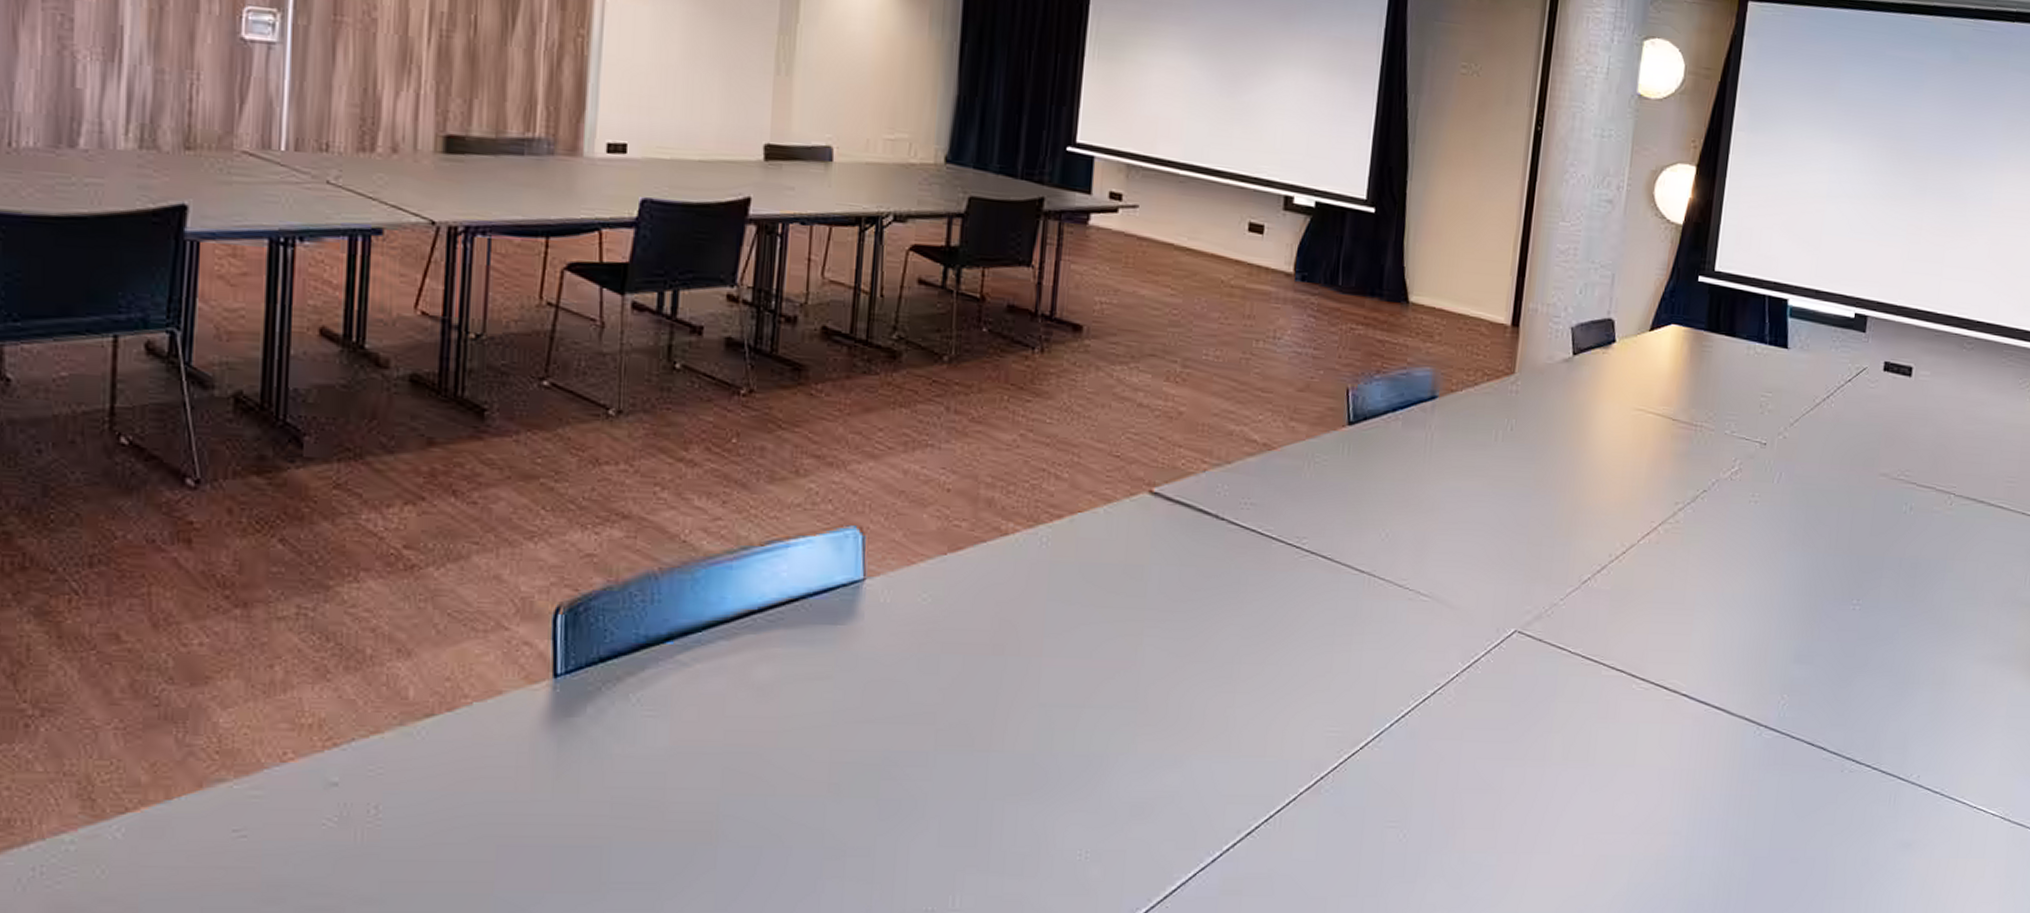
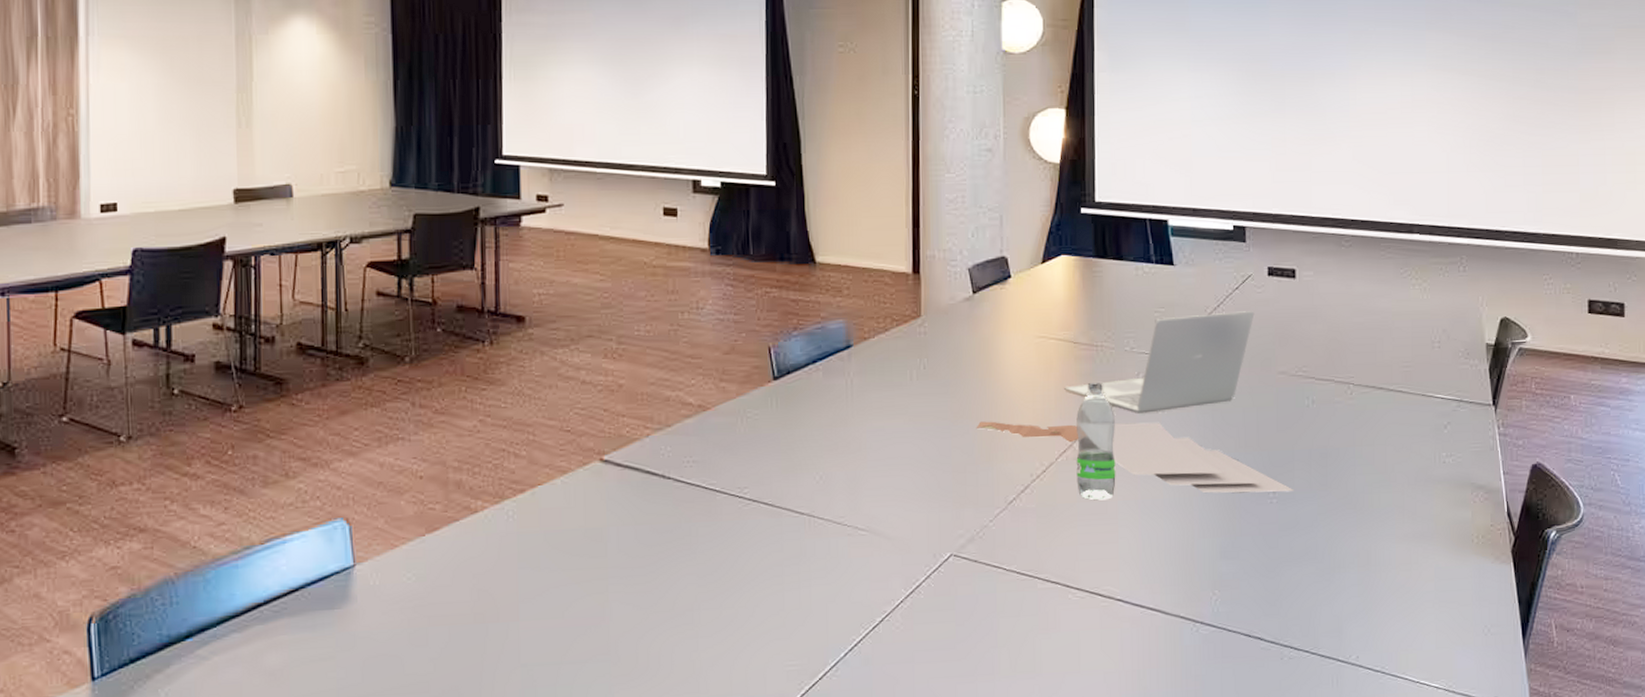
papers: none [1558,493,1666,526] -> present [976,421,1078,443]
laptop: none [1656,403,1864,502] -> present [1064,311,1255,413]
bottle: none [1656,464,1705,590] -> present [1076,383,1116,500]
papers: none [1663,506,1879,600] -> present [1075,422,1294,493]

